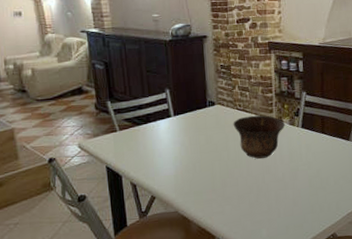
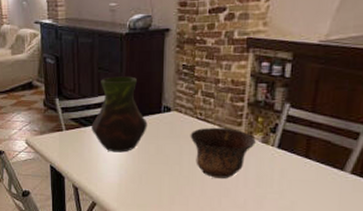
vase: none [145,77,196,147] -> present [92,76,148,153]

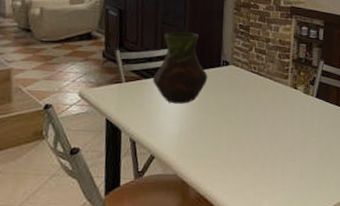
bowl: present [190,127,256,178] -> none [245,80,299,125]

